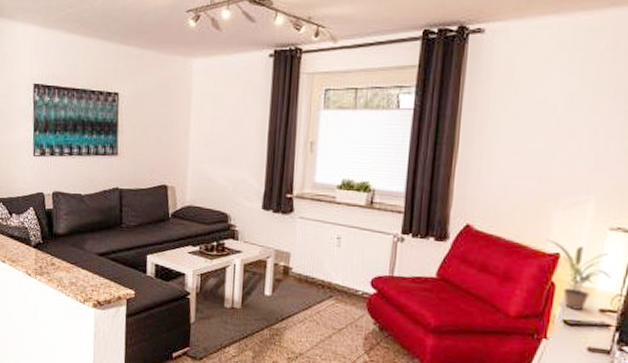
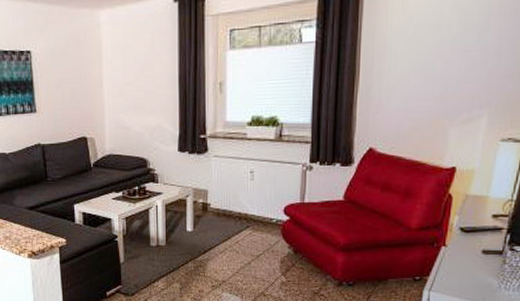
potted plant: present [546,238,611,310] -> none [443,154,503,217]

